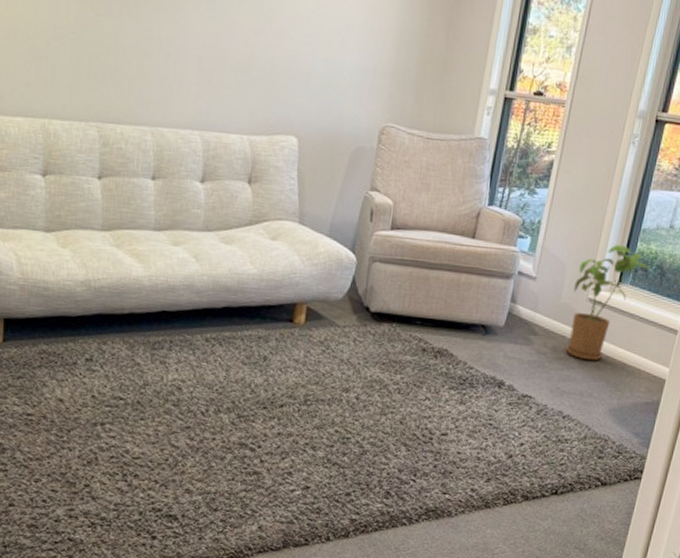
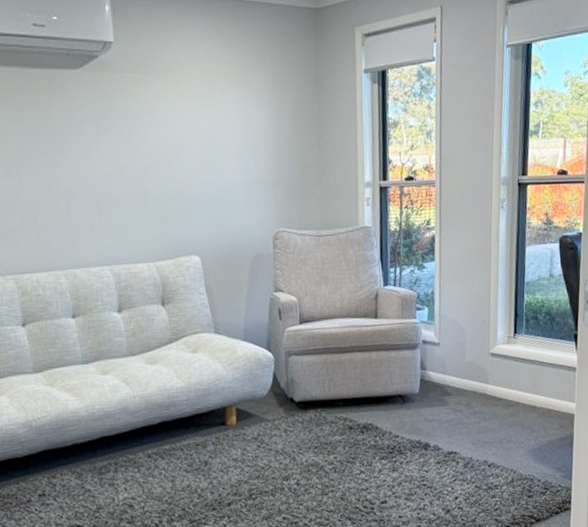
house plant: present [566,244,651,361] -> none [475,299,541,410]

